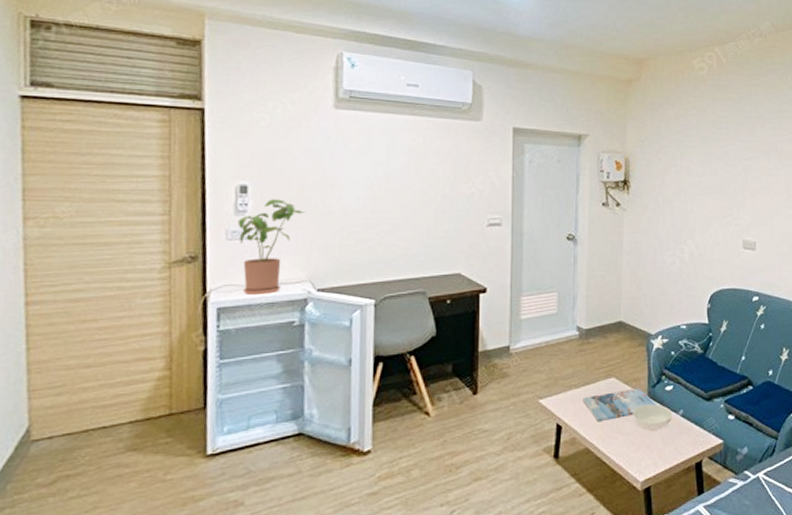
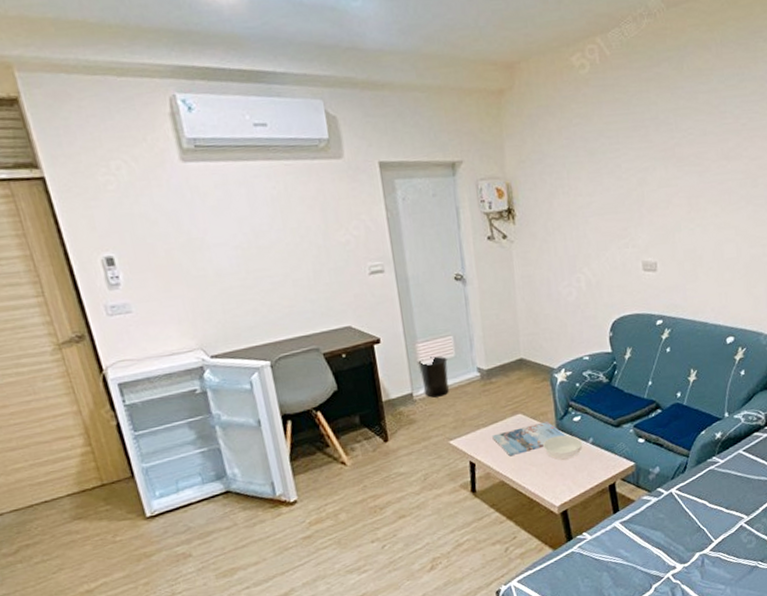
house plant: present [238,199,305,294] -> none [113,268,179,368]
waste bin: none [520,312,549,353] -> present [418,356,449,398]

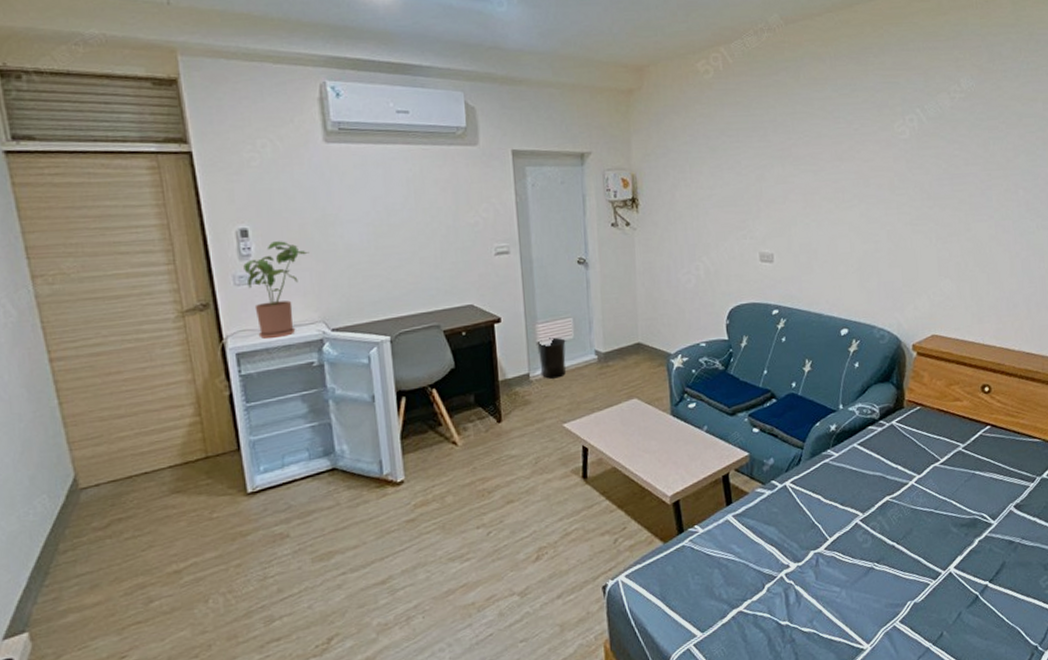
house plant: none [113,268,179,368] -> present [243,241,309,338]
magazine: present [492,421,566,457] -> none [606,407,681,442]
bowl: present [542,435,583,460] -> none [656,421,697,448]

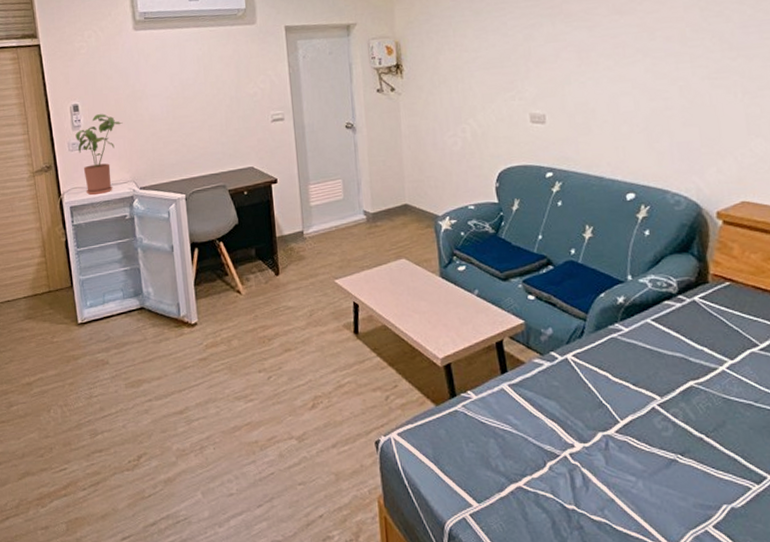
waste bin: present [537,338,566,379] -> none [310,198,336,237]

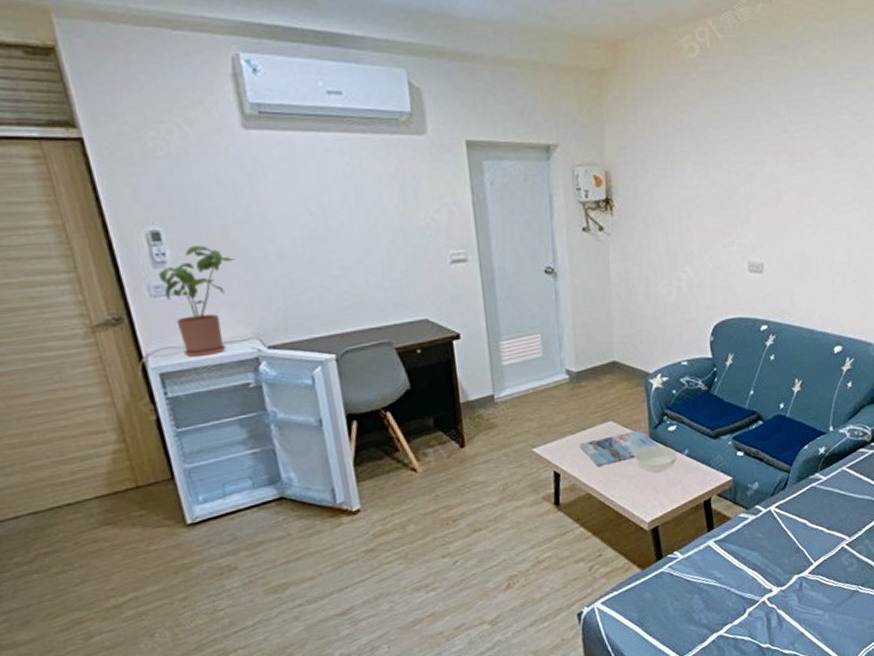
magazine: none [376,268,450,301] -> present [579,430,660,467]
bowl: none [425,284,468,310] -> present [633,445,678,473]

